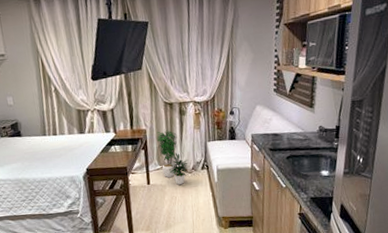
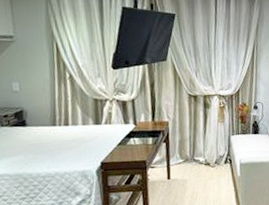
potted plant: present [156,129,189,185] -> none [179,121,212,179]

